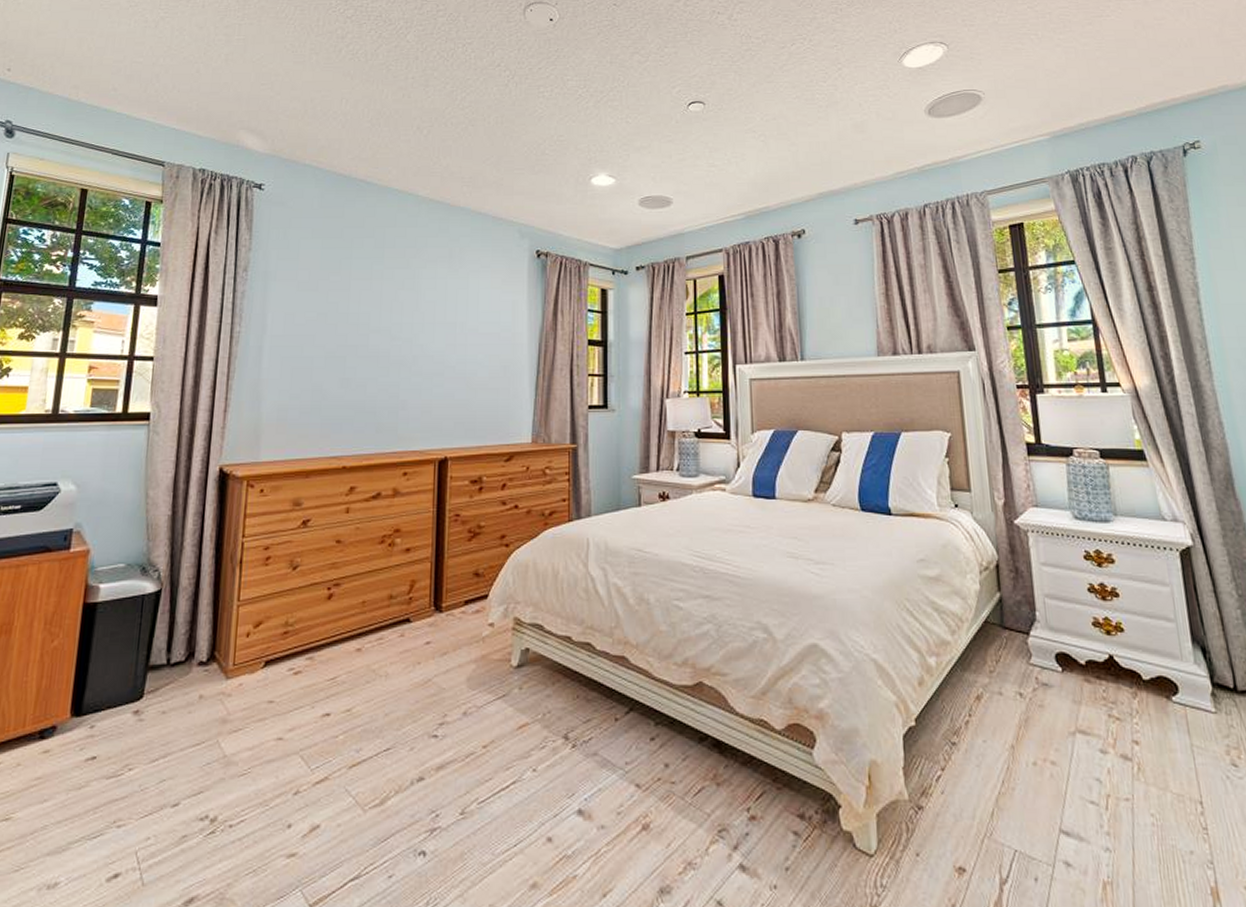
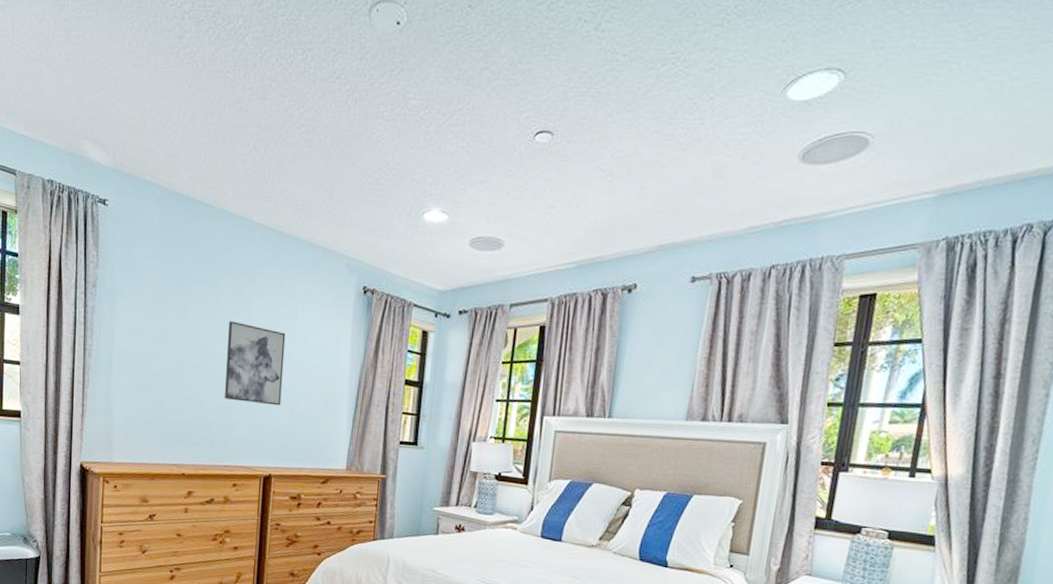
wall art: none [391,294,458,380] -> present [224,321,286,406]

